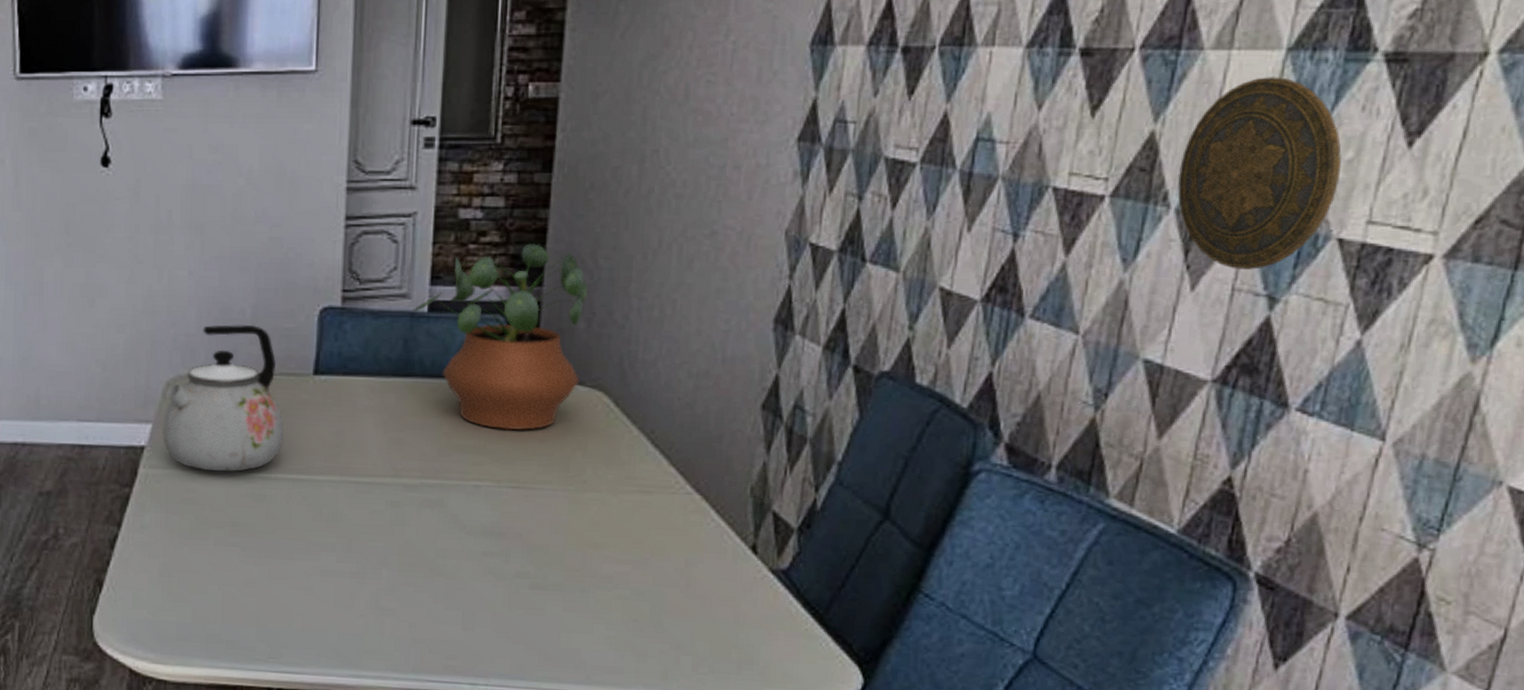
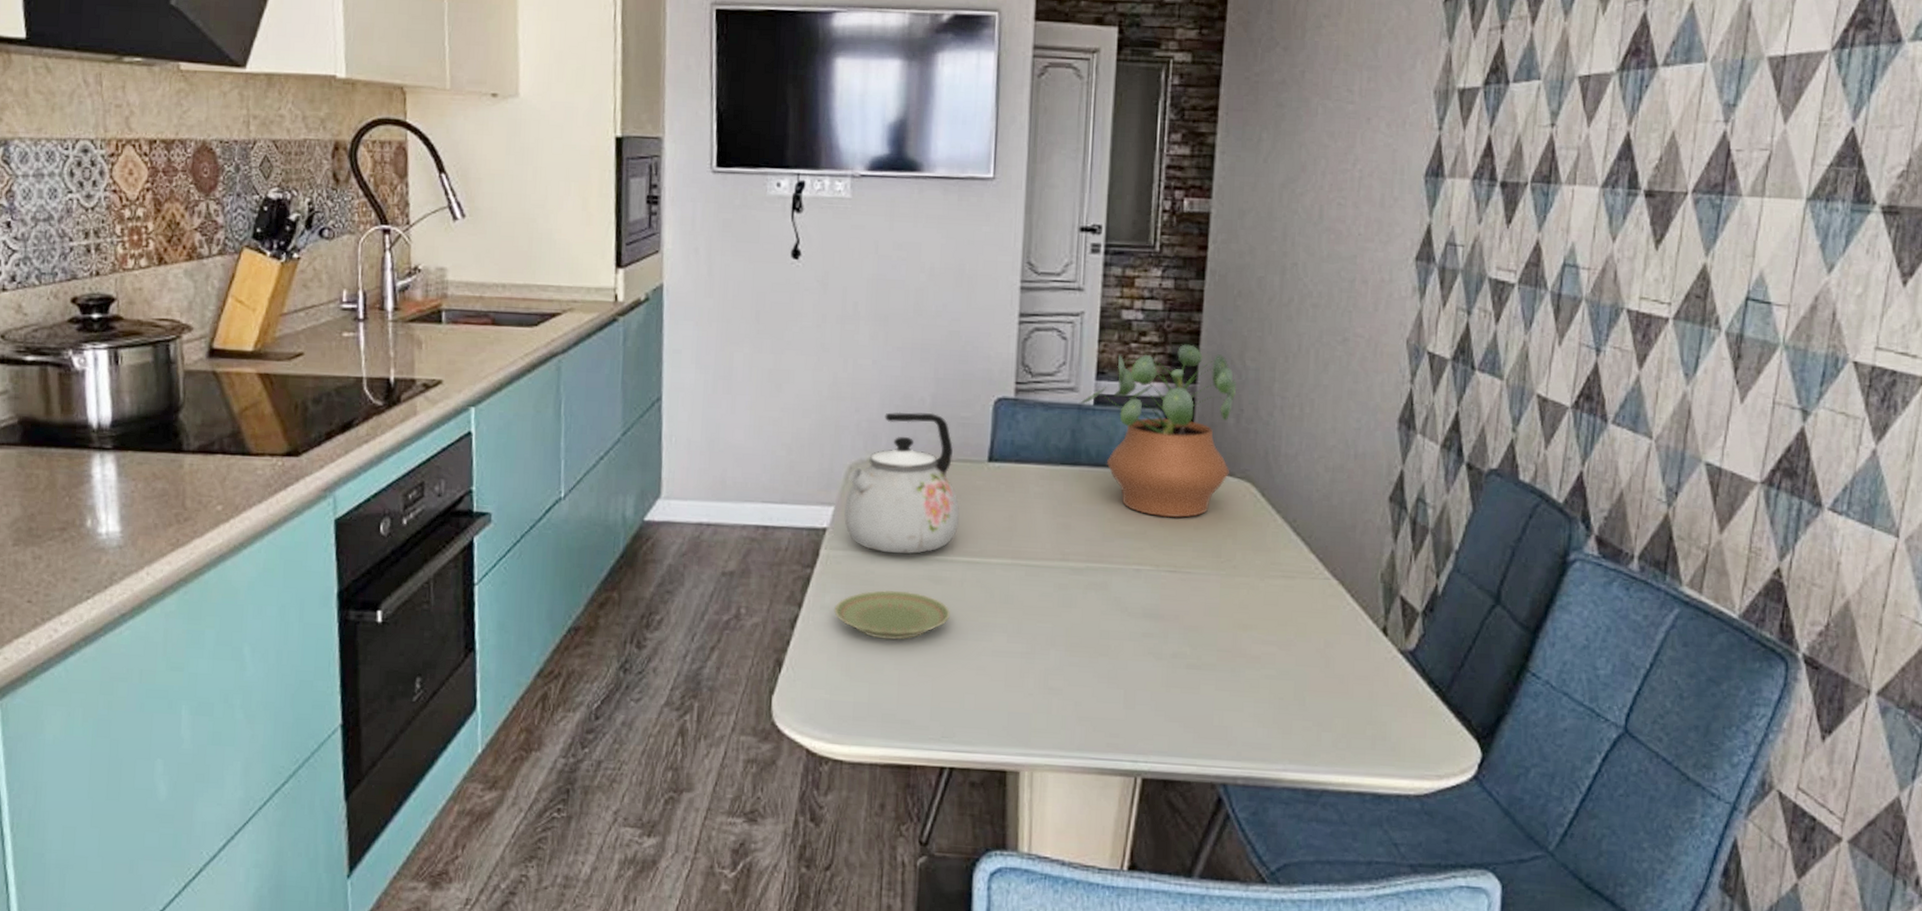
plate: none [154,509,275,560] -> present [834,590,950,640]
decorative plate: present [1177,77,1342,270] -> none [1726,221,1853,386]

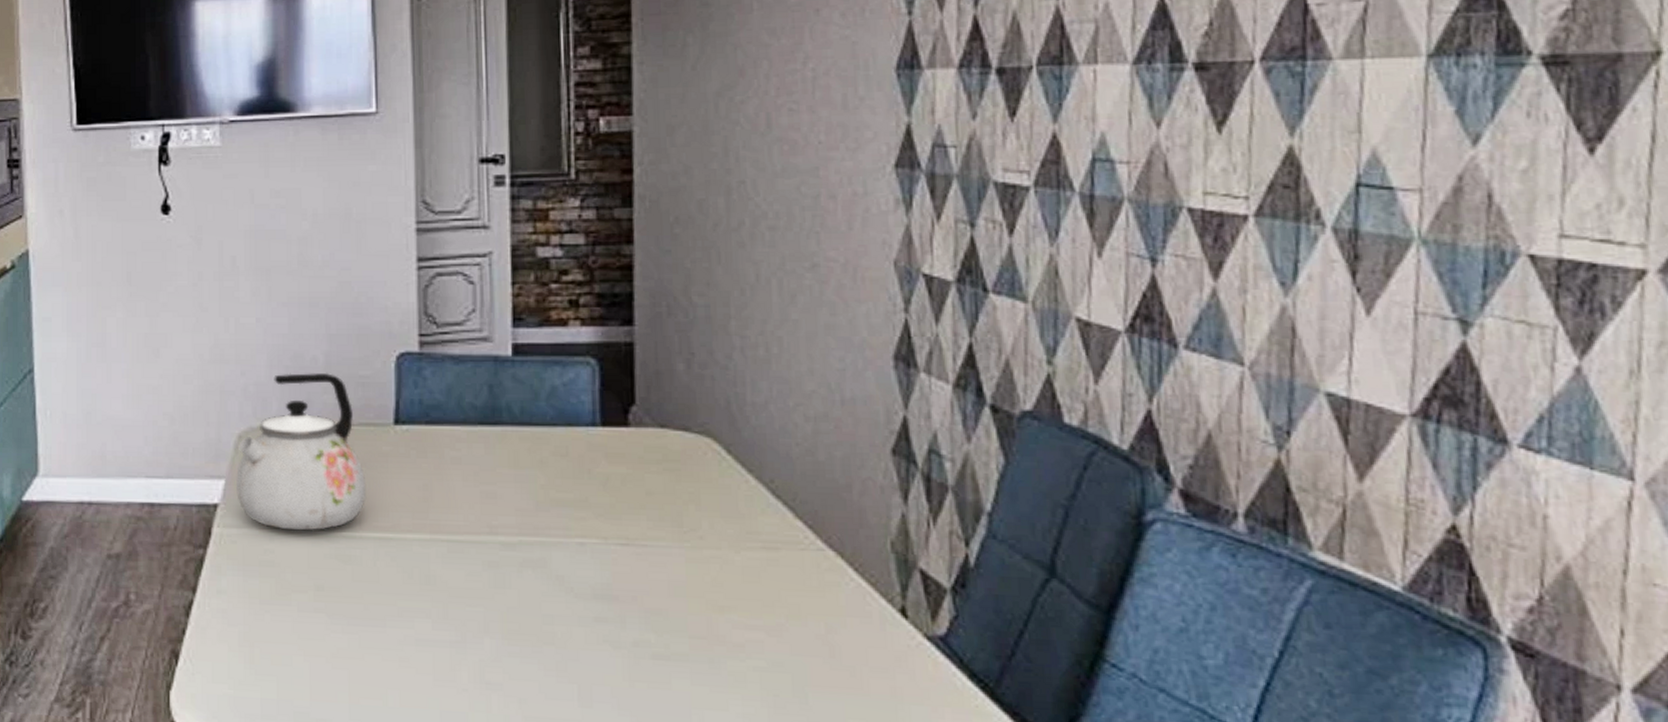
plate: present [834,590,950,640] -> none [232,572,363,628]
potted plant: present [1079,344,1237,518] -> none [494,281,684,482]

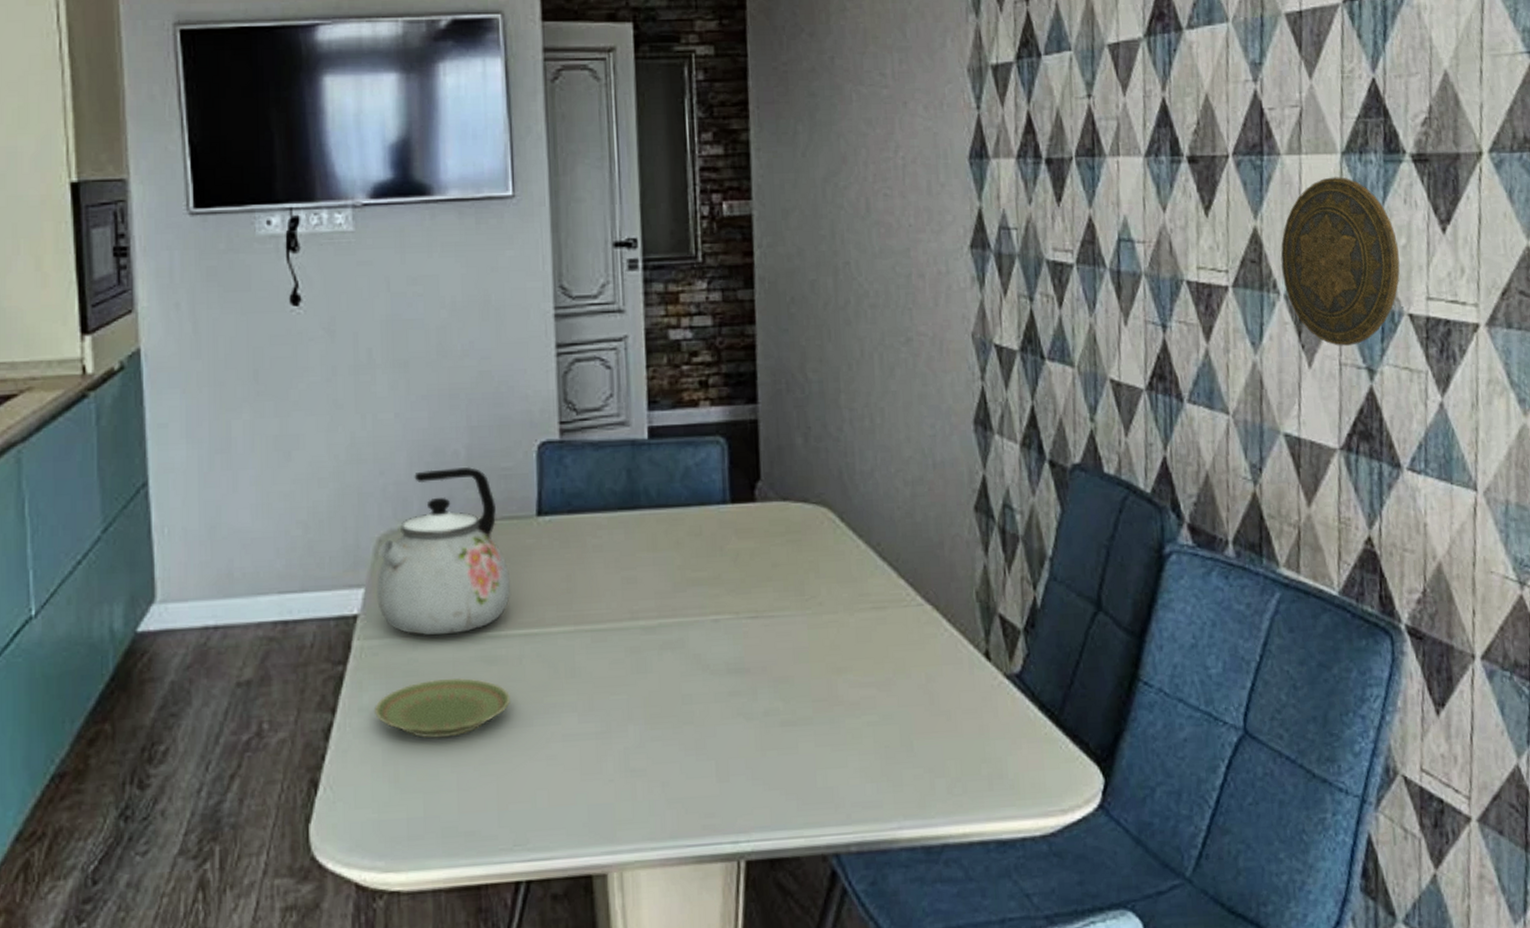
plate: none [232,572,363,628] -> present [375,677,510,738]
decorative plate: none [1328,85,1517,291] -> present [1280,177,1400,346]

